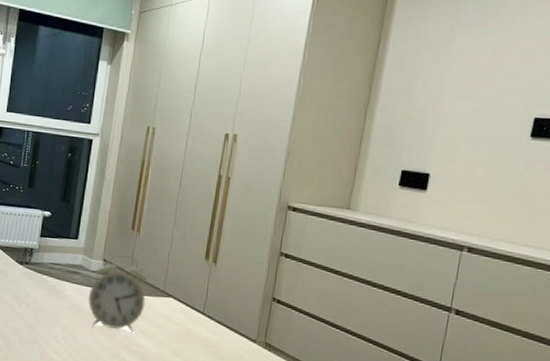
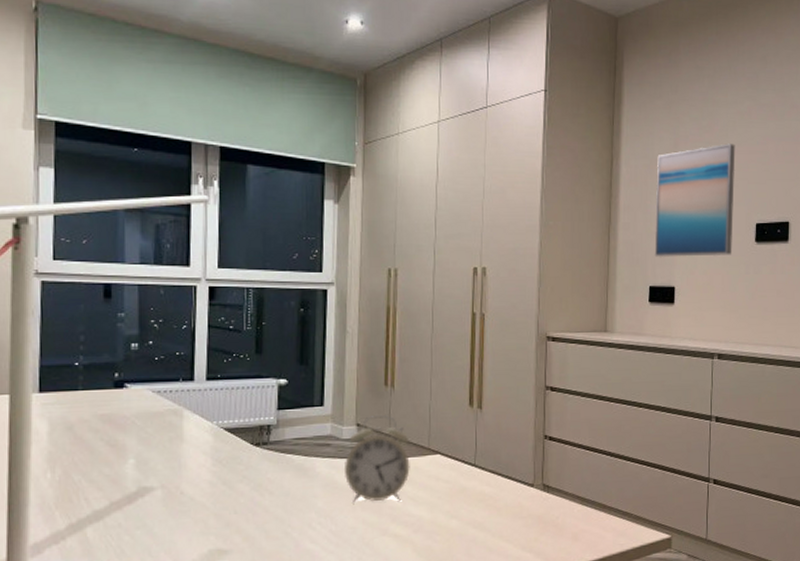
wall art: none [412,31,523,148] -> present [654,143,735,257]

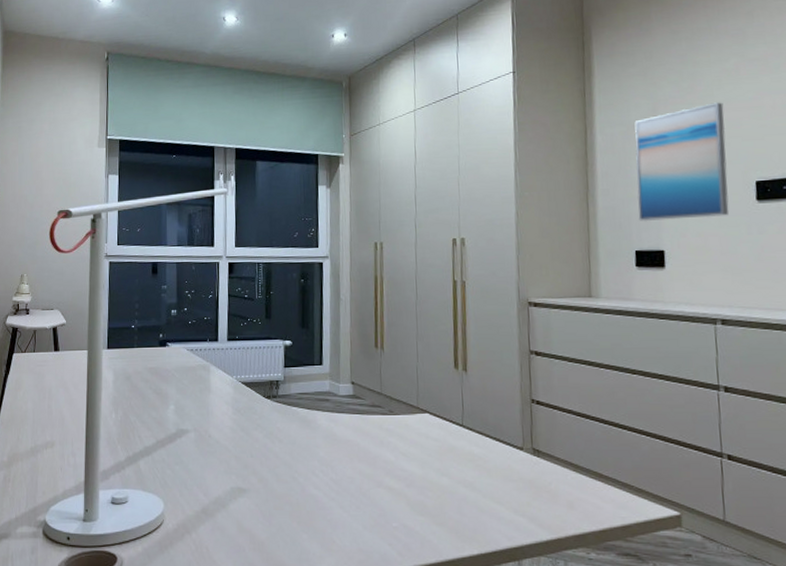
alarm clock: present [345,415,410,502] -> none [342,375,401,456]

